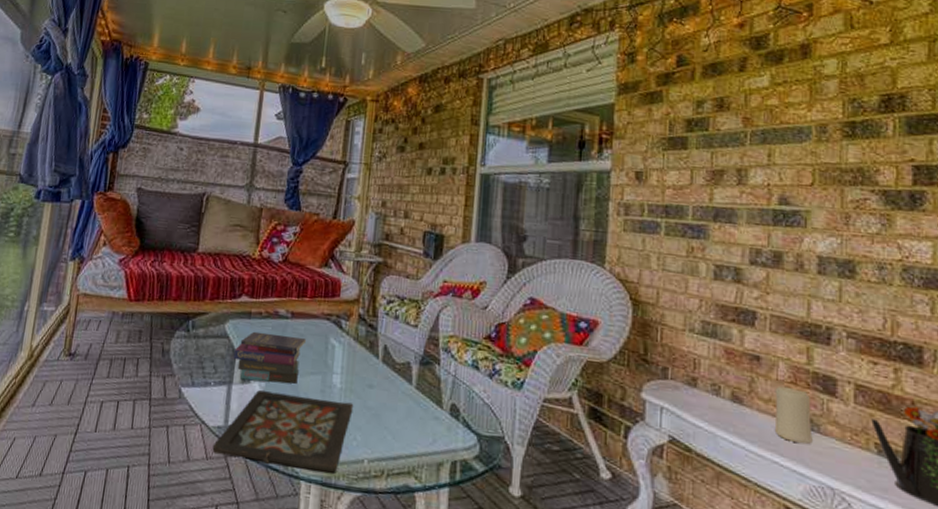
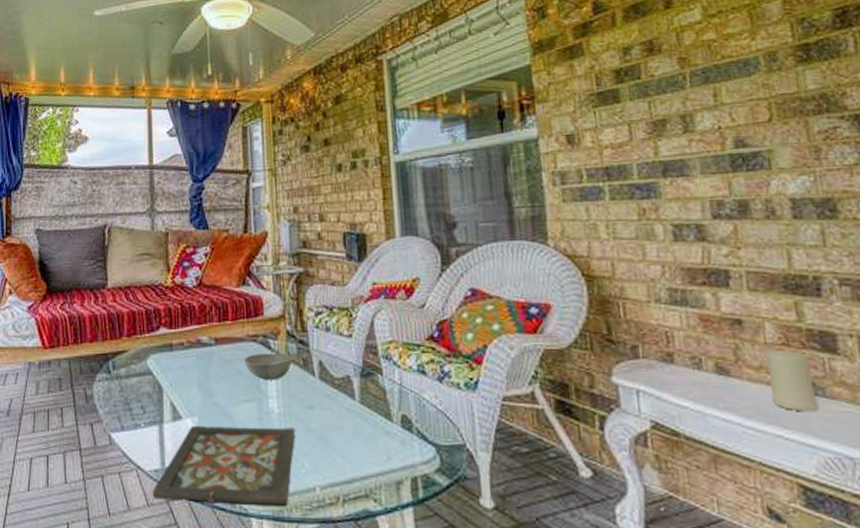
books: present [233,331,306,384] -> none [160,364,234,417]
bowl: none [315,331,361,358] -> present [244,353,293,380]

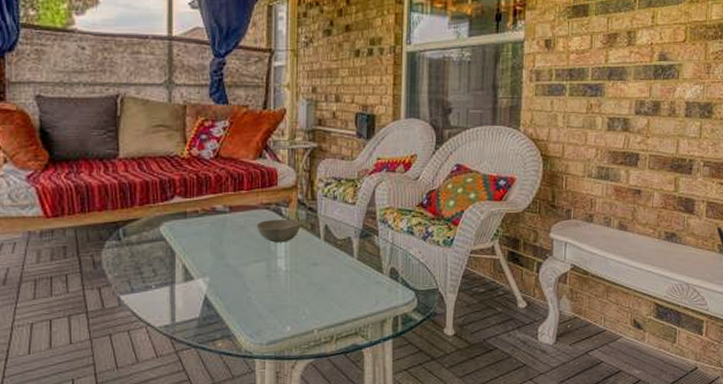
decorative tray: present [152,426,296,507] -> none [161,282,300,352]
candle: present [764,349,819,412] -> none [649,211,676,255]

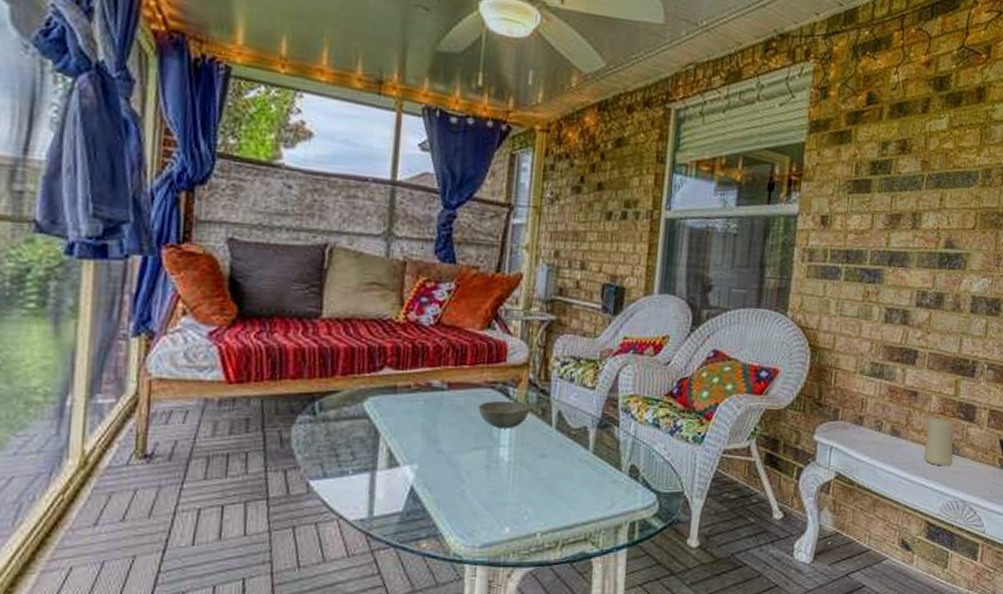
candle: none [649,211,676,255] -> present [923,417,955,467]

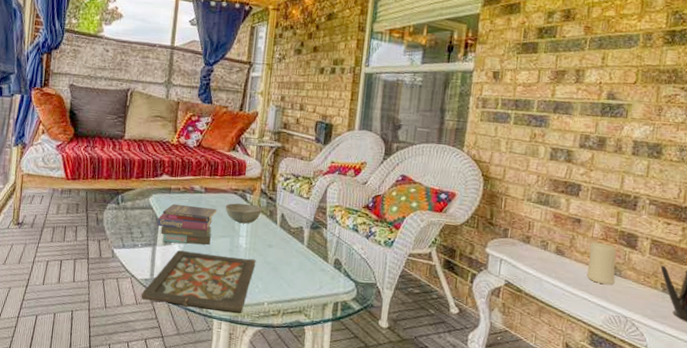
decorative tray: none [354,474,524,553] -> present [141,250,256,314]
books: none [376,408,466,464] -> present [157,203,217,245]

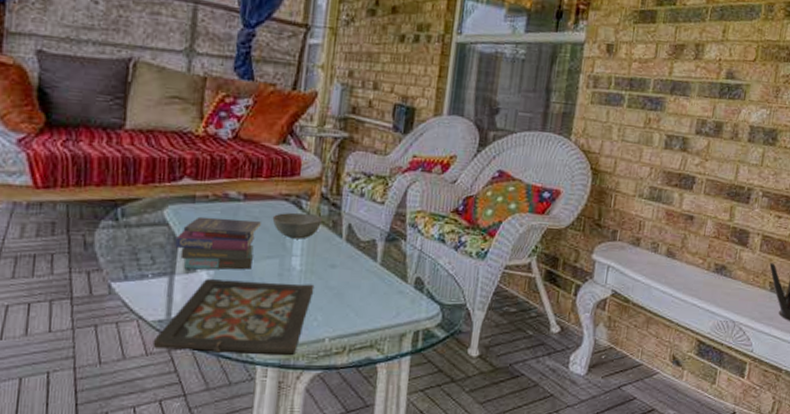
candle: present [586,241,617,286] -> none [697,240,728,288]

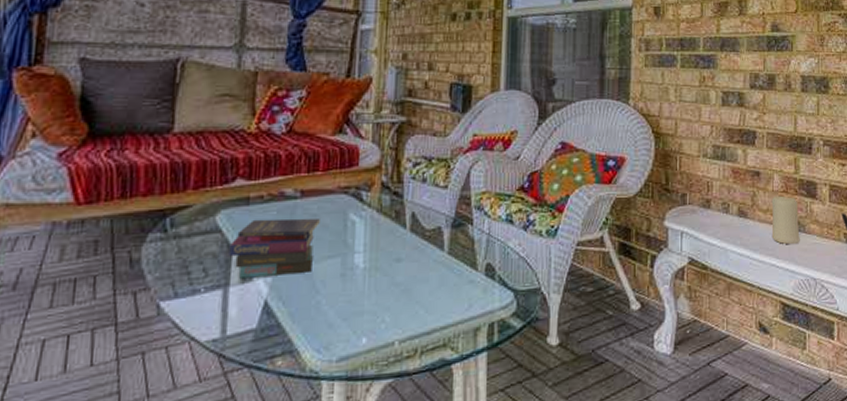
decorative tray: present [152,279,315,356] -> none [206,282,380,374]
bowl: present [272,213,323,239] -> none [332,205,385,234]
candle: none [697,240,728,288] -> present [771,195,800,245]

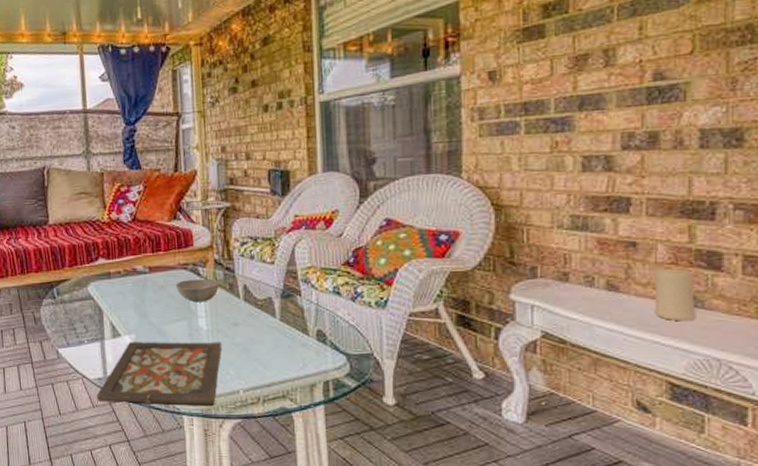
decorative tray: none [206,282,380,374] -> present [96,342,222,407]
books: present [229,218,320,279] -> none [100,289,167,334]
bowl: none [332,205,385,234] -> present [175,278,220,302]

